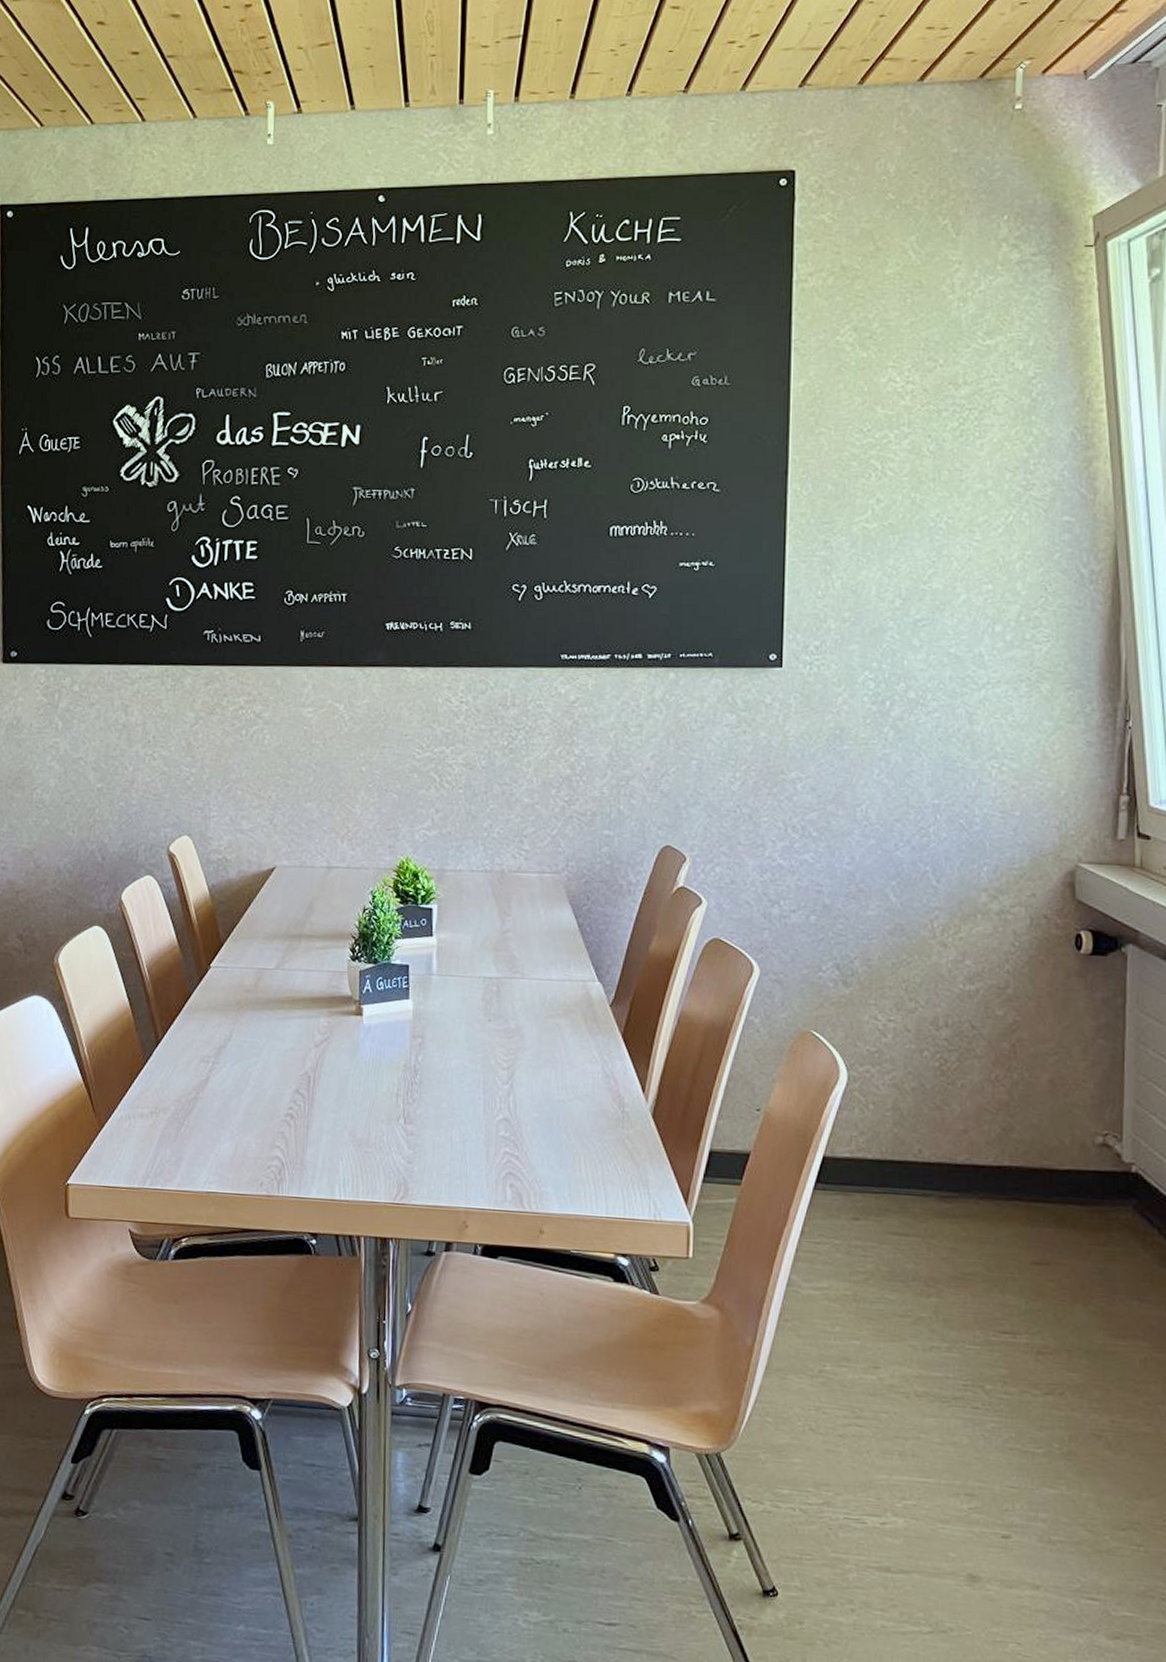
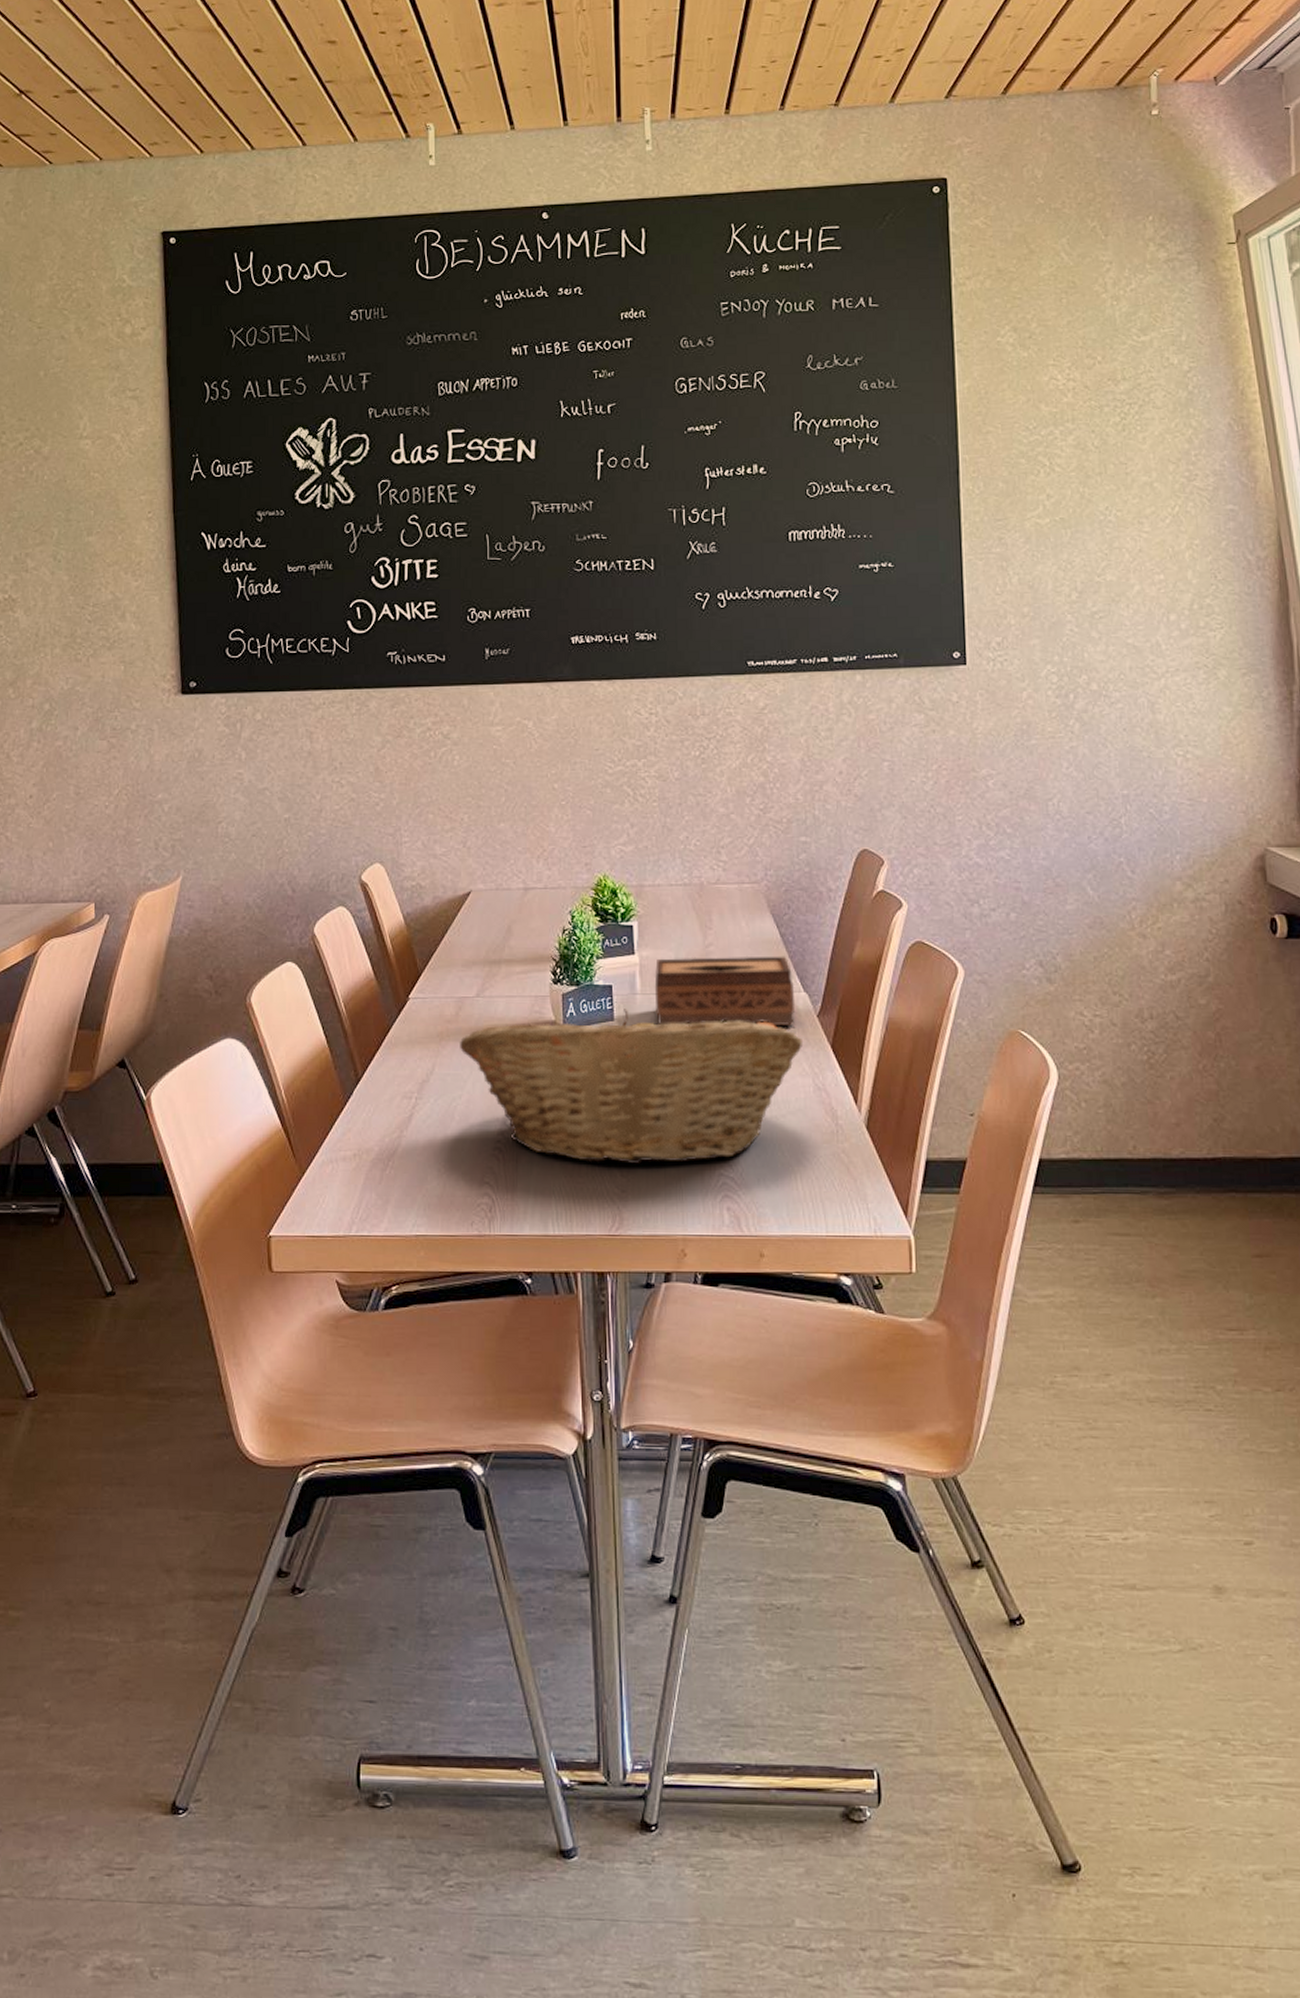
fruit basket: none [257,988,594,1139] -> present [460,1009,802,1165]
tissue box: none [450,941,590,1015] -> present [654,956,795,1027]

